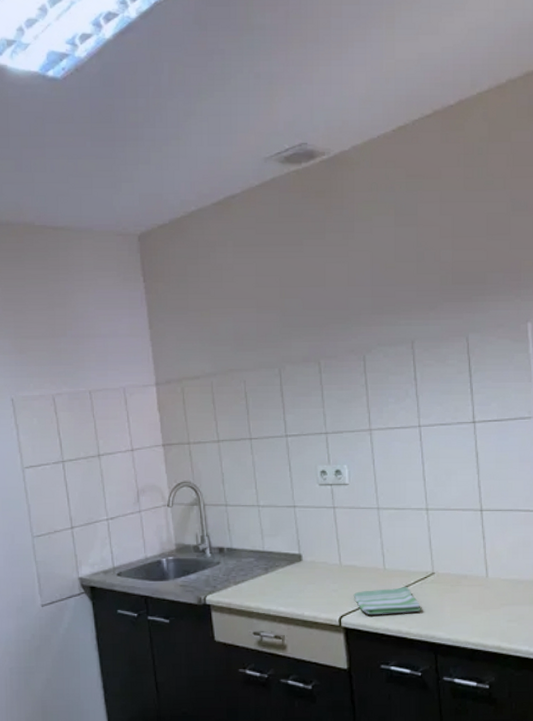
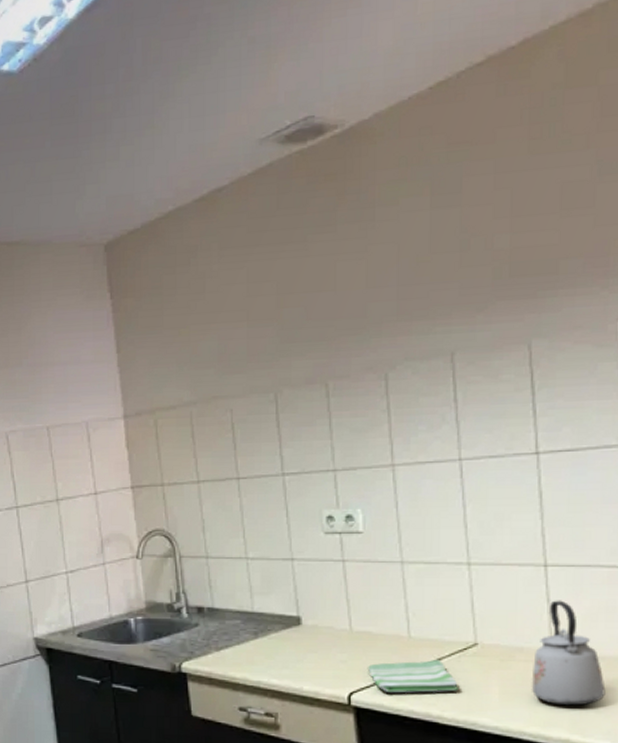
kettle: none [473,537,524,620] -> present [531,600,606,706]

